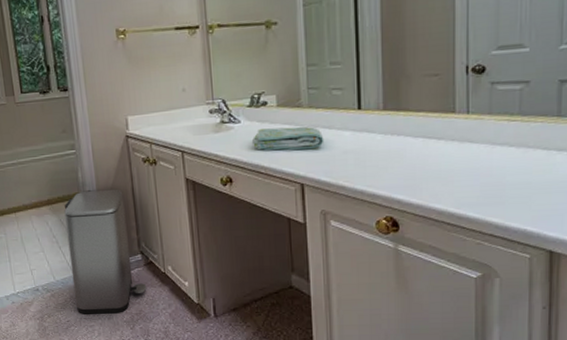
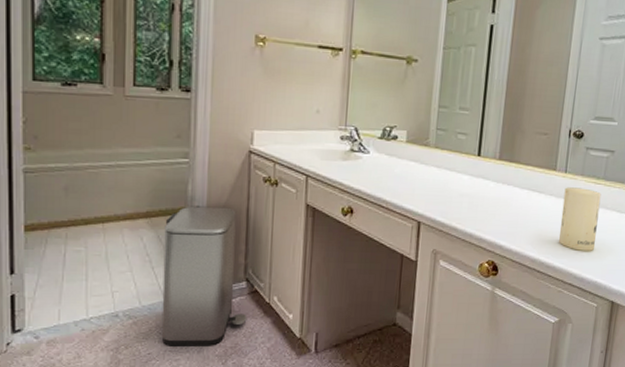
towel: present [251,127,324,151] -> none [377,162,445,189]
candle: none [469,127,519,198] -> present [559,187,601,251]

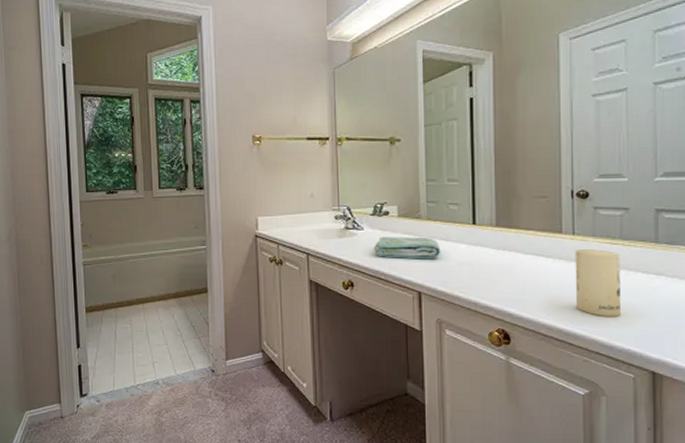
pedal bin: present [161,206,247,346] -> none [190,286,266,412]
towel: none [377,162,445,189] -> present [373,237,441,259]

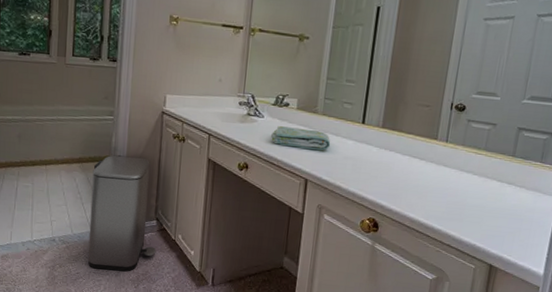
pedal bin: none [190,286,266,412] -> present [87,155,156,272]
candle: present [575,249,622,316] -> none [438,155,482,216]

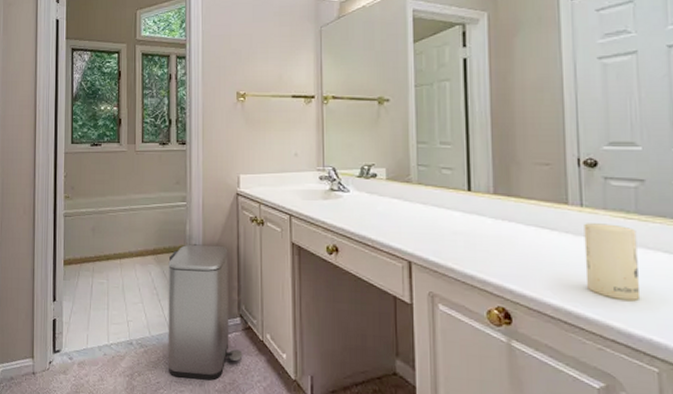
towel: present [270,126,331,151] -> none [359,200,433,227]
candle: none [438,155,482,216] -> present [584,223,641,300]

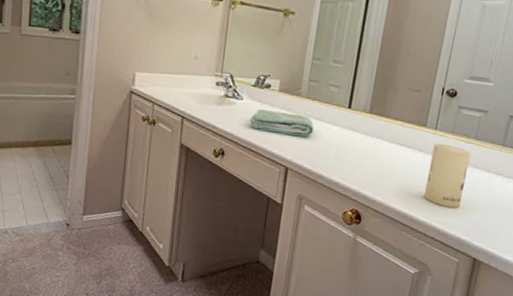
pedal bin: present [167,244,243,381] -> none [44,138,122,267]
towel: none [359,200,433,227] -> present [249,109,315,137]

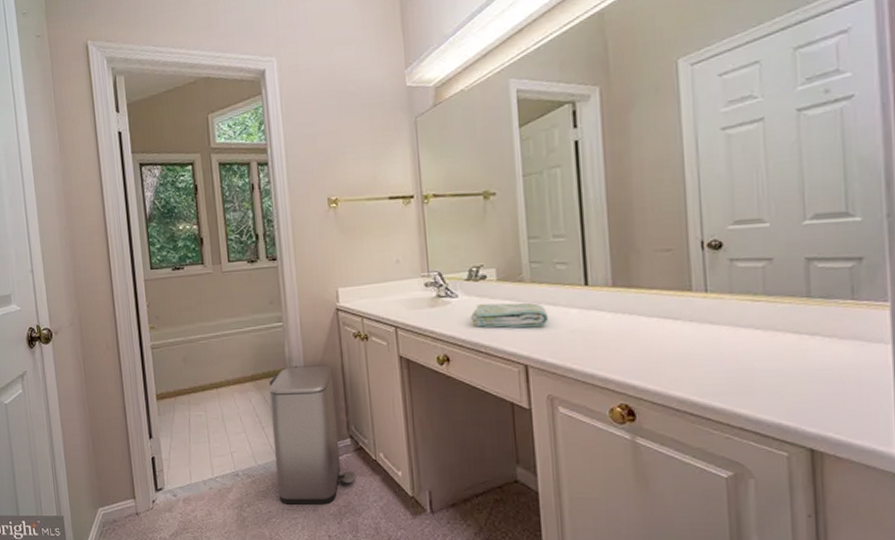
pedal bin: none [44,138,122,267] -> present [269,365,356,505]
candle: present [424,144,471,208] -> none [709,308,769,386]

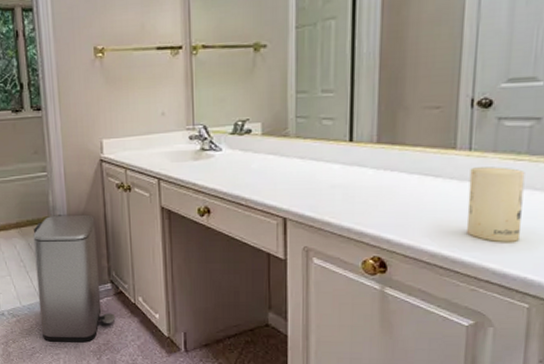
towel: present [470,303,549,328] -> none [232,157,311,182]
candle: none [709,308,769,386] -> present [466,167,525,242]

